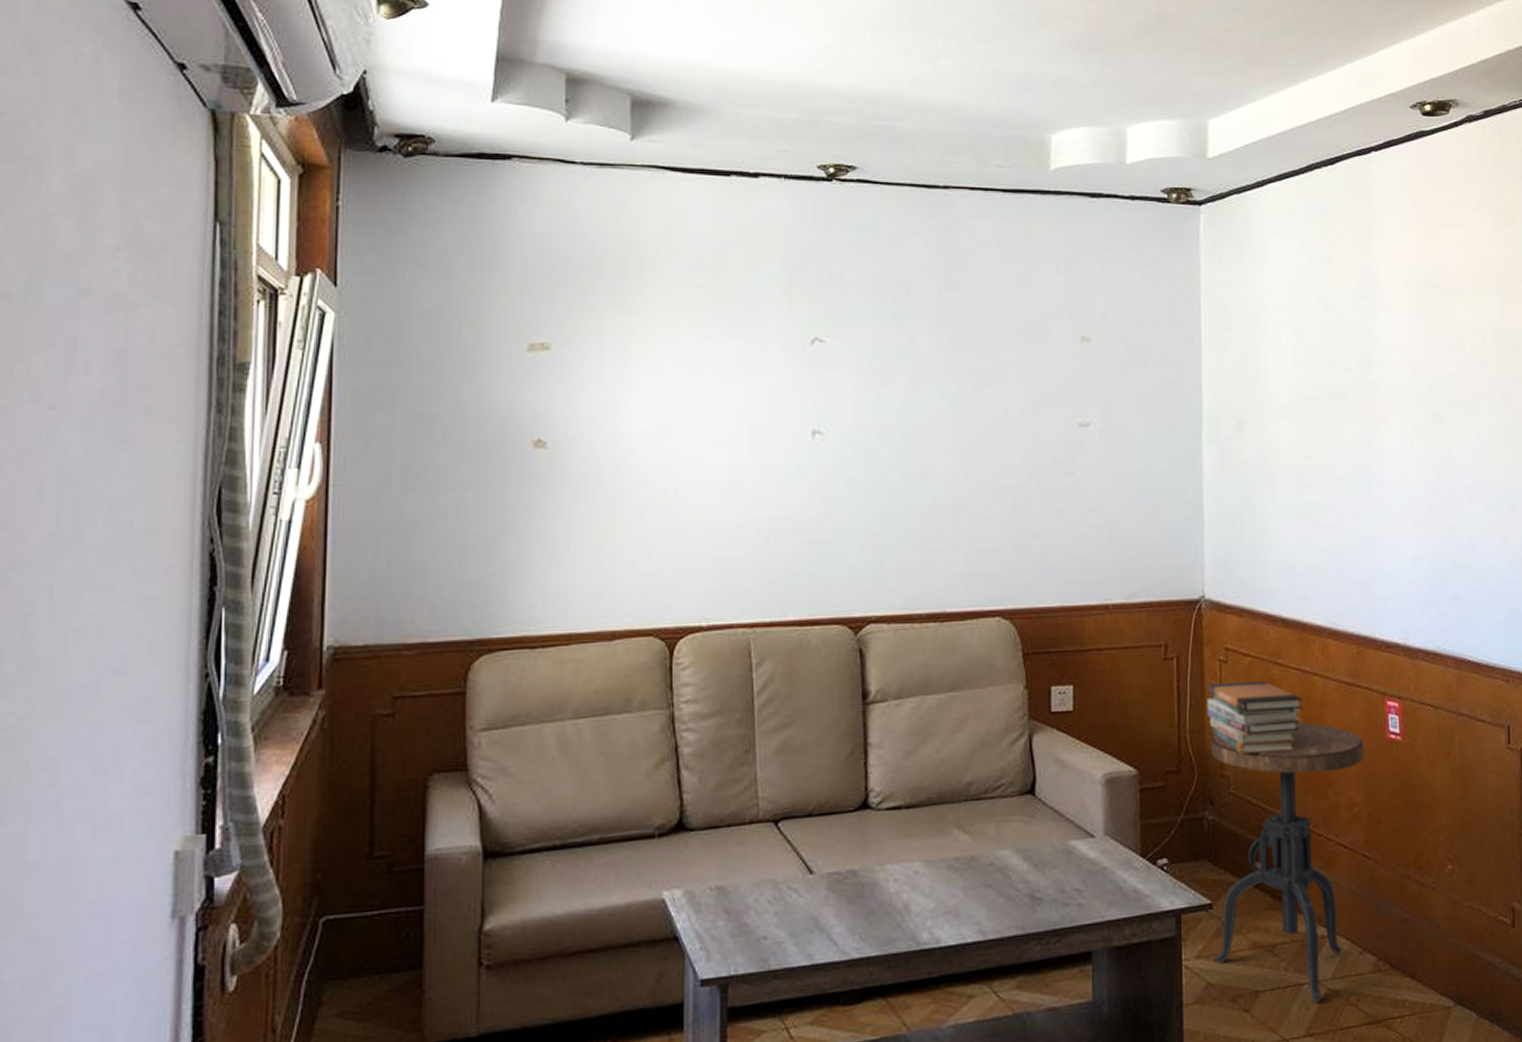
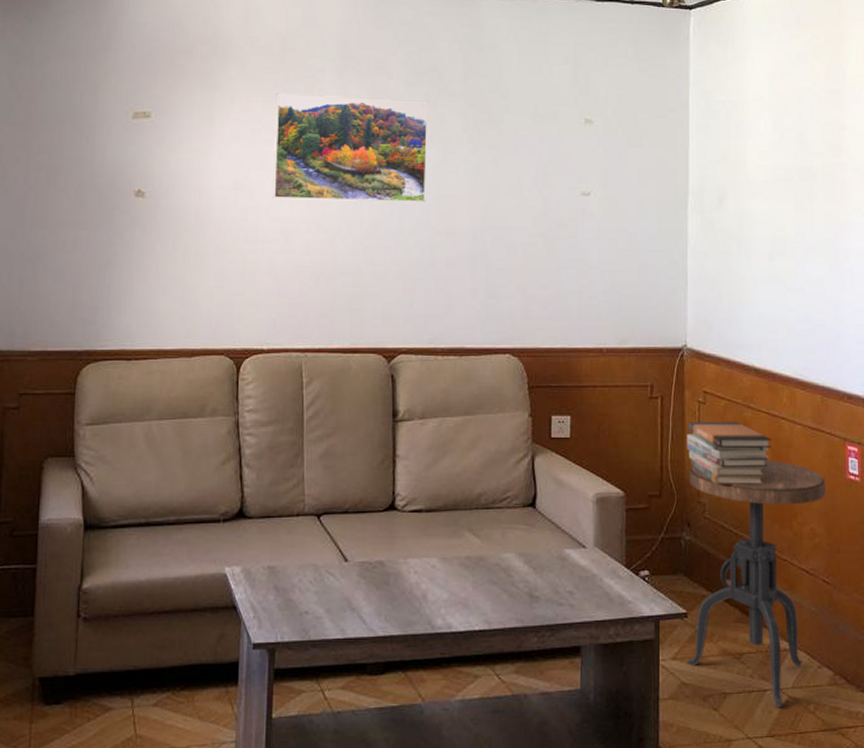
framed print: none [707,315,895,444] -> present [272,93,429,202]

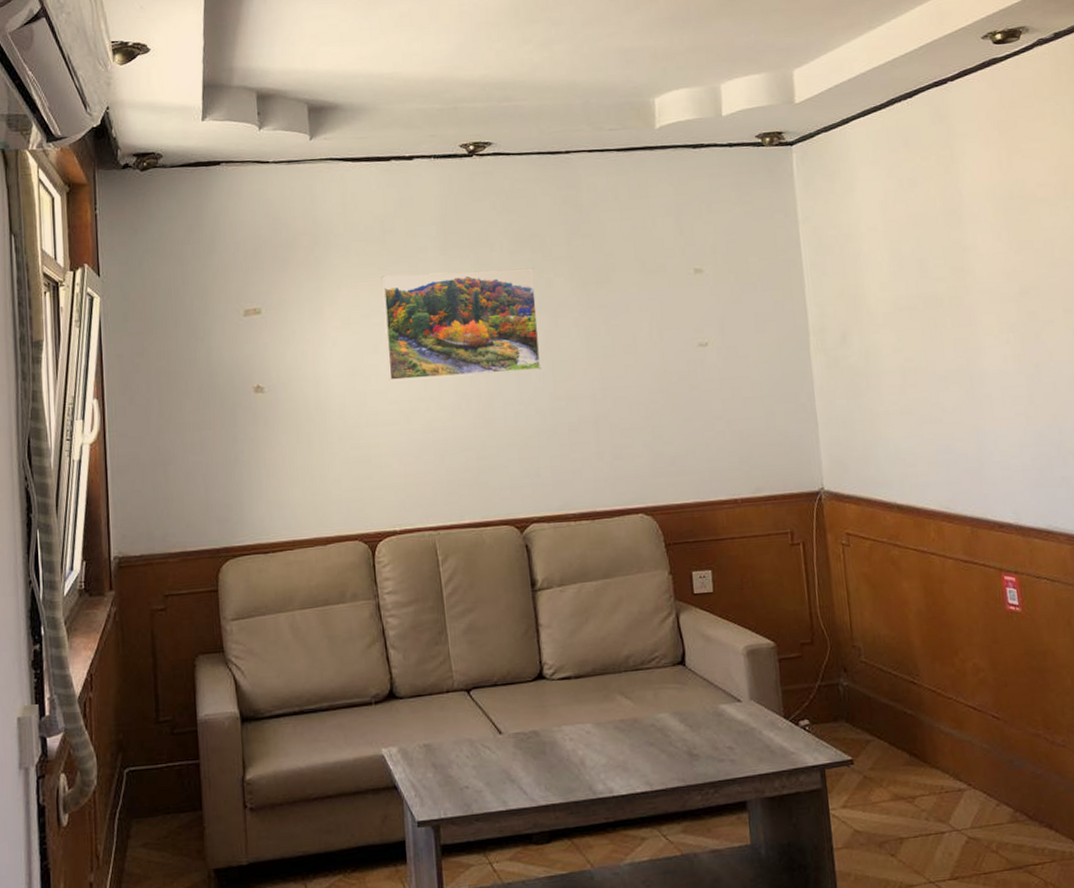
book stack: present [686,422,773,485] -> none [833,561,924,627]
side table: present [687,460,827,708] -> none [839,597,986,850]

